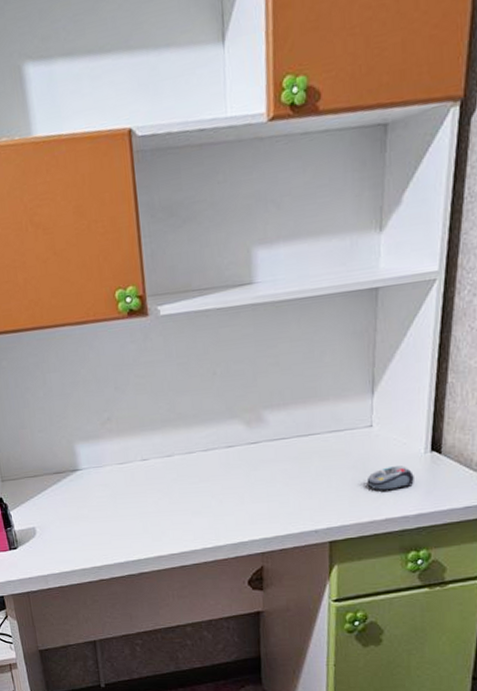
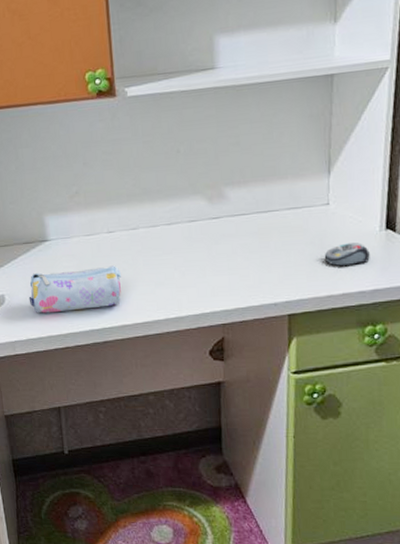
pencil case: none [60,494,157,546] -> present [28,265,122,313]

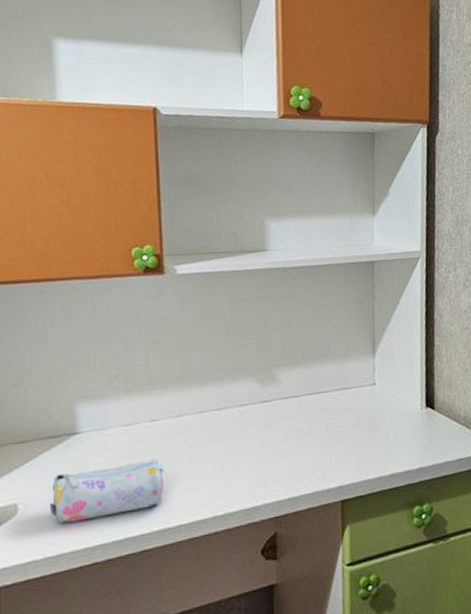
computer mouse: present [324,242,370,267] -> none [372,421,414,447]

